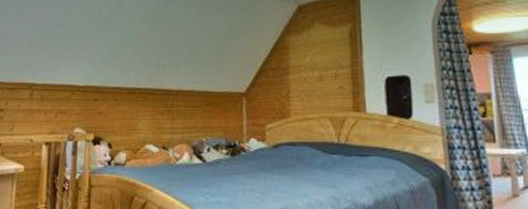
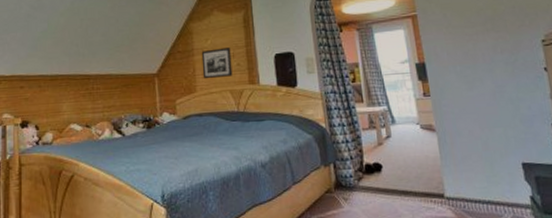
picture frame: none [298,67,334,103] -> present [201,48,233,79]

